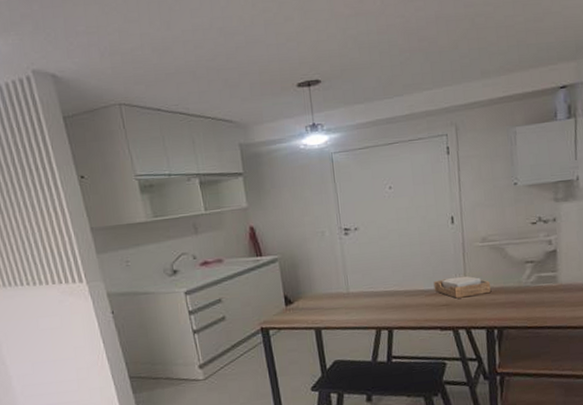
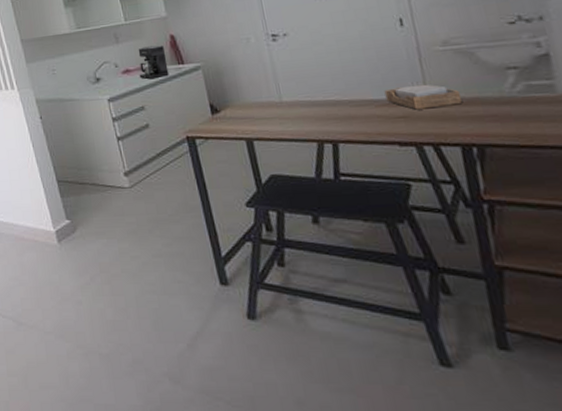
coffee maker: none [217,236,247,272] -> present [138,45,169,80]

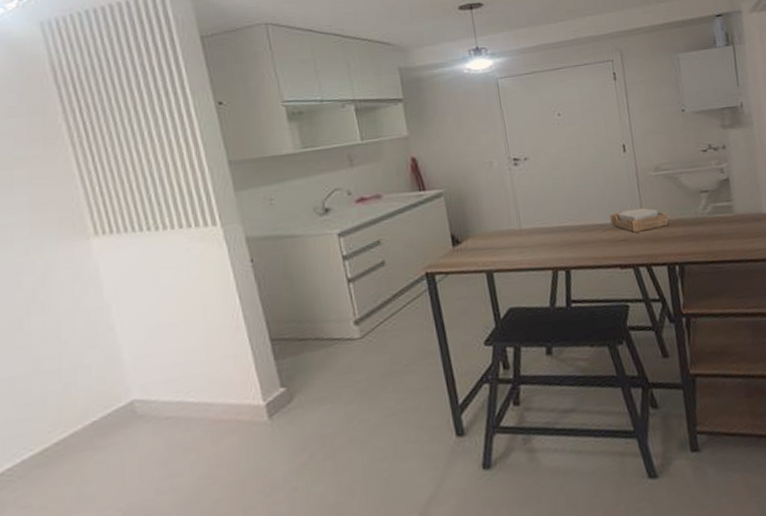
coffee maker: present [138,45,169,80] -> none [375,168,409,209]

